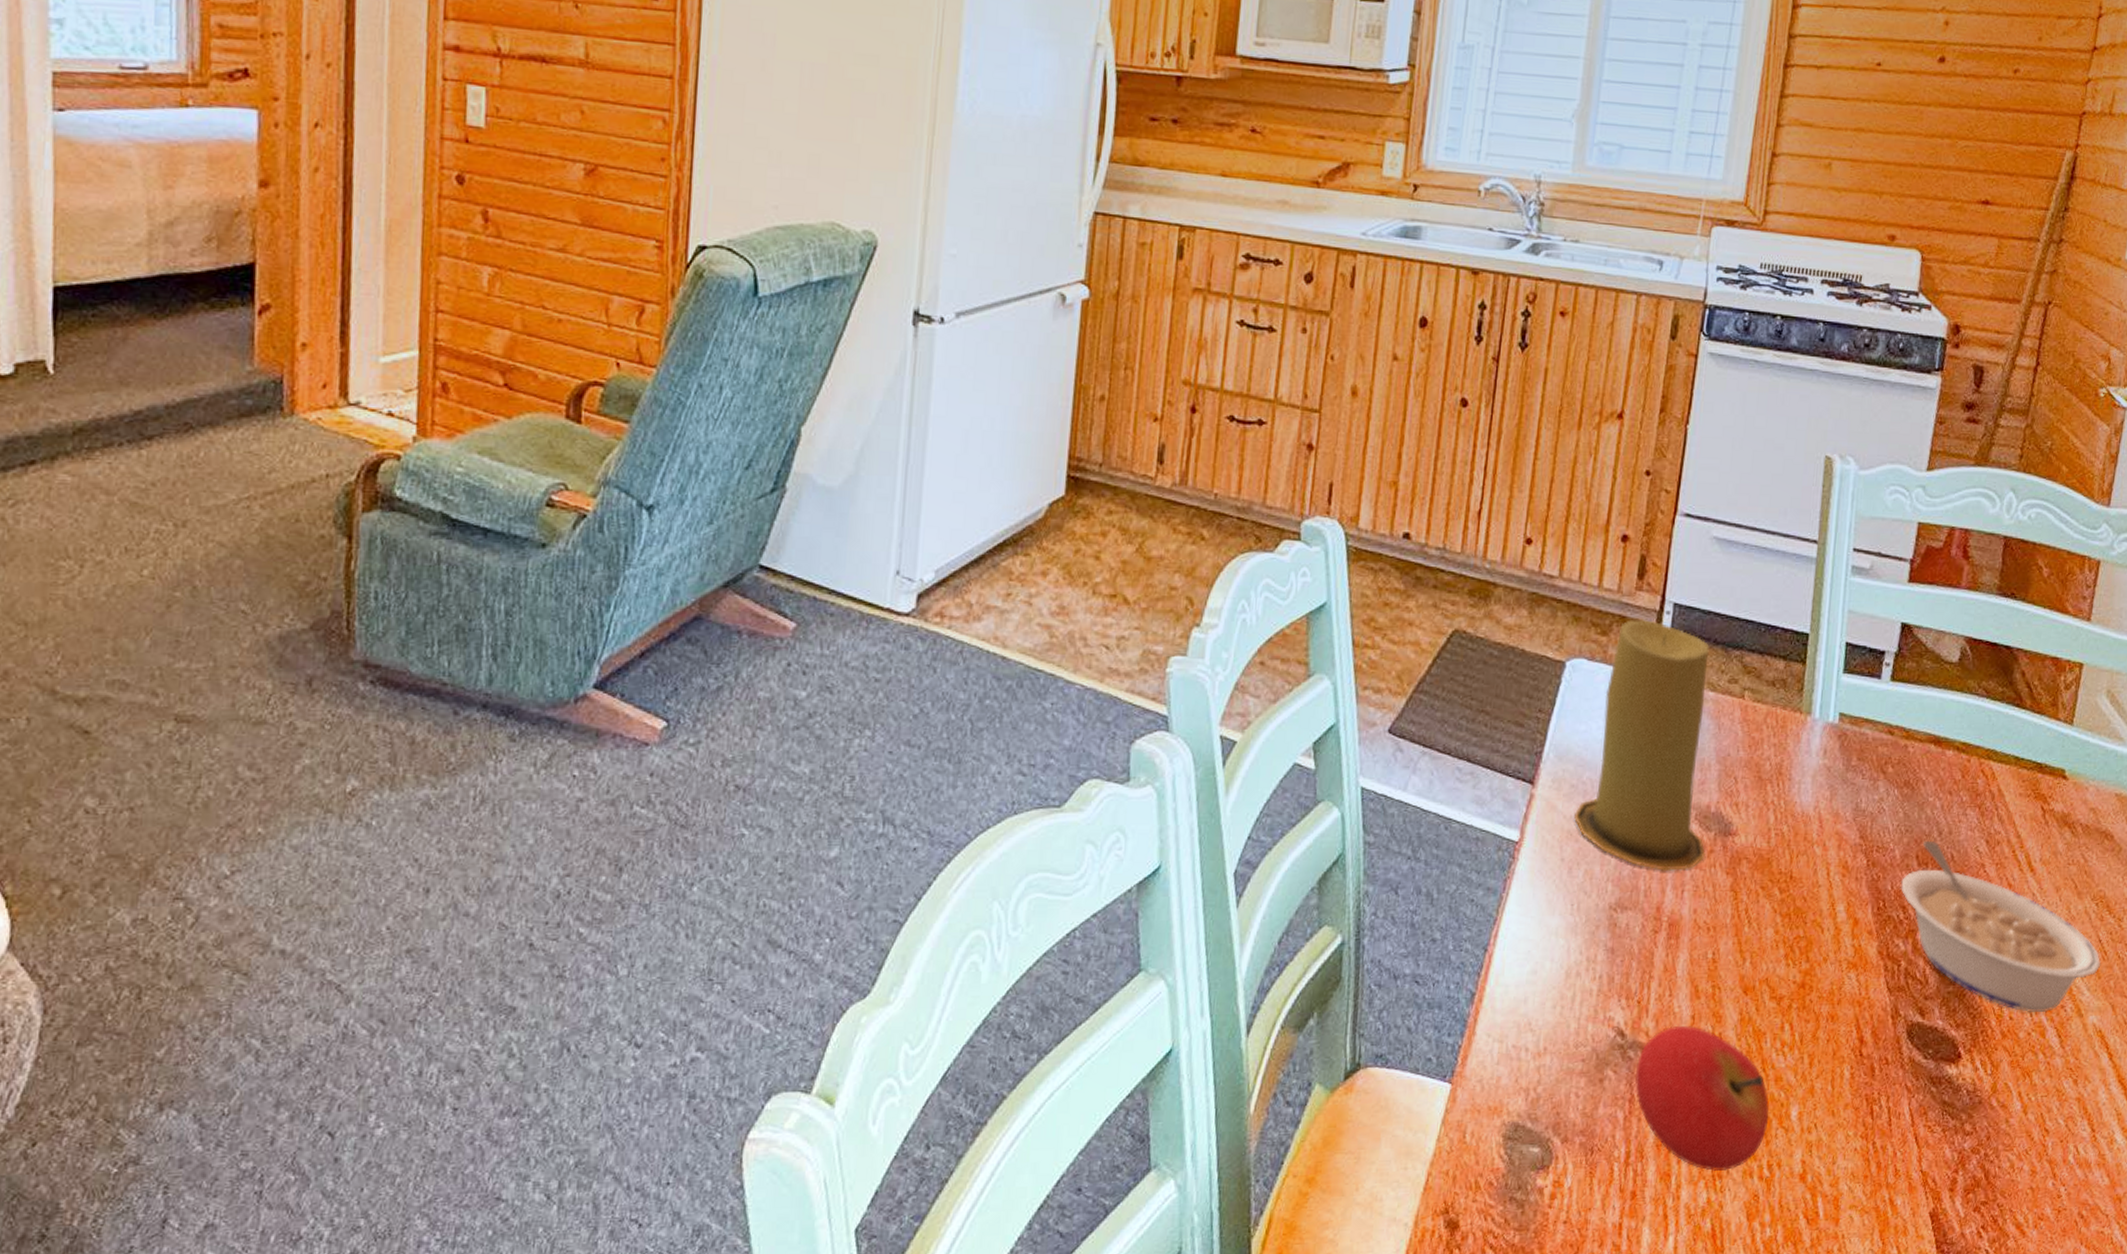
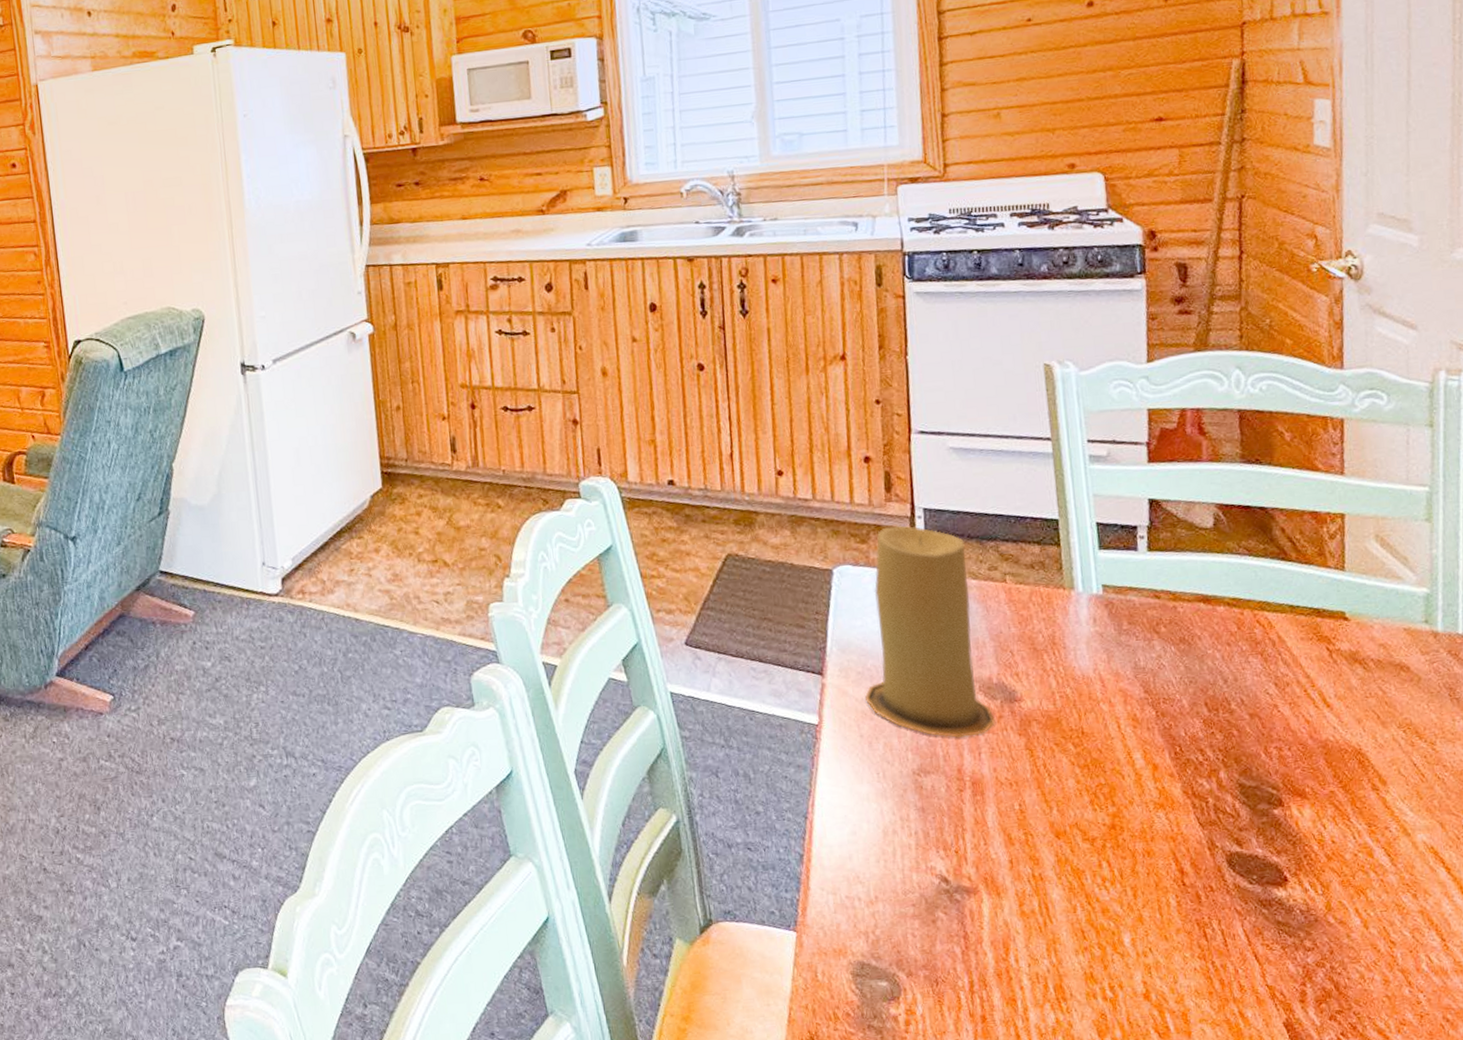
fruit: present [1634,1025,1769,1171] -> none [964,869,1103,995]
legume: present [1901,841,2101,1013] -> none [1194,689,1421,836]

